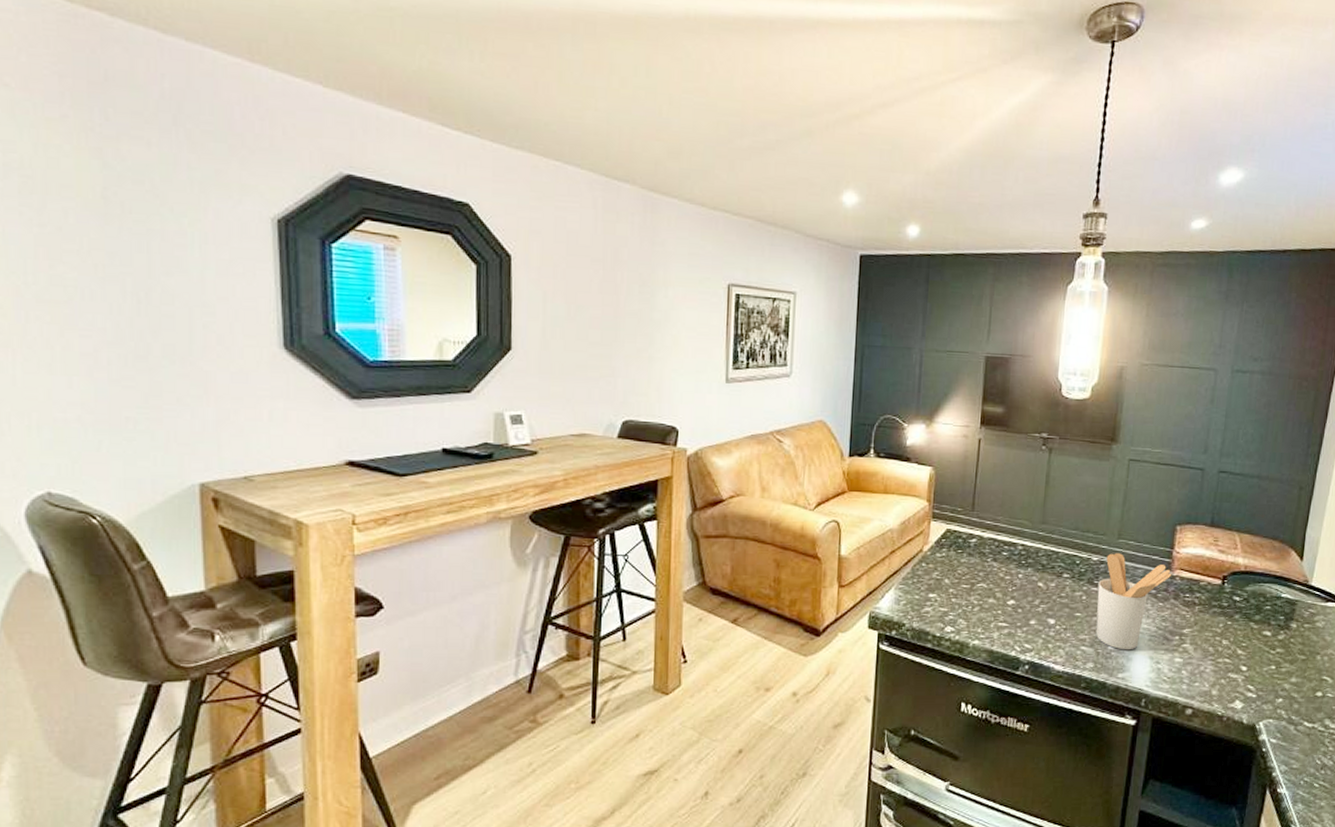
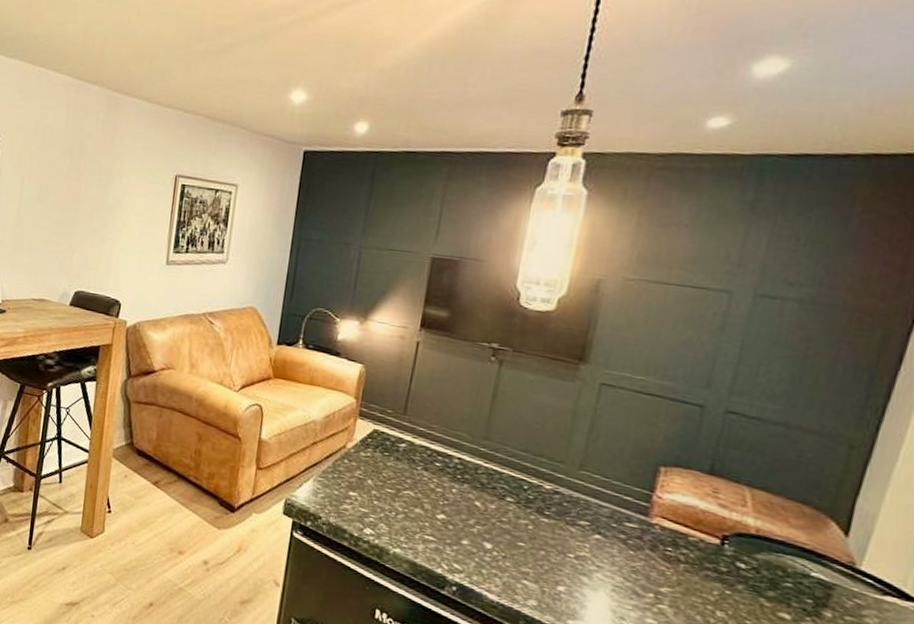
utensil holder: present [1095,553,1172,650] -> none [542,484,650,597]

